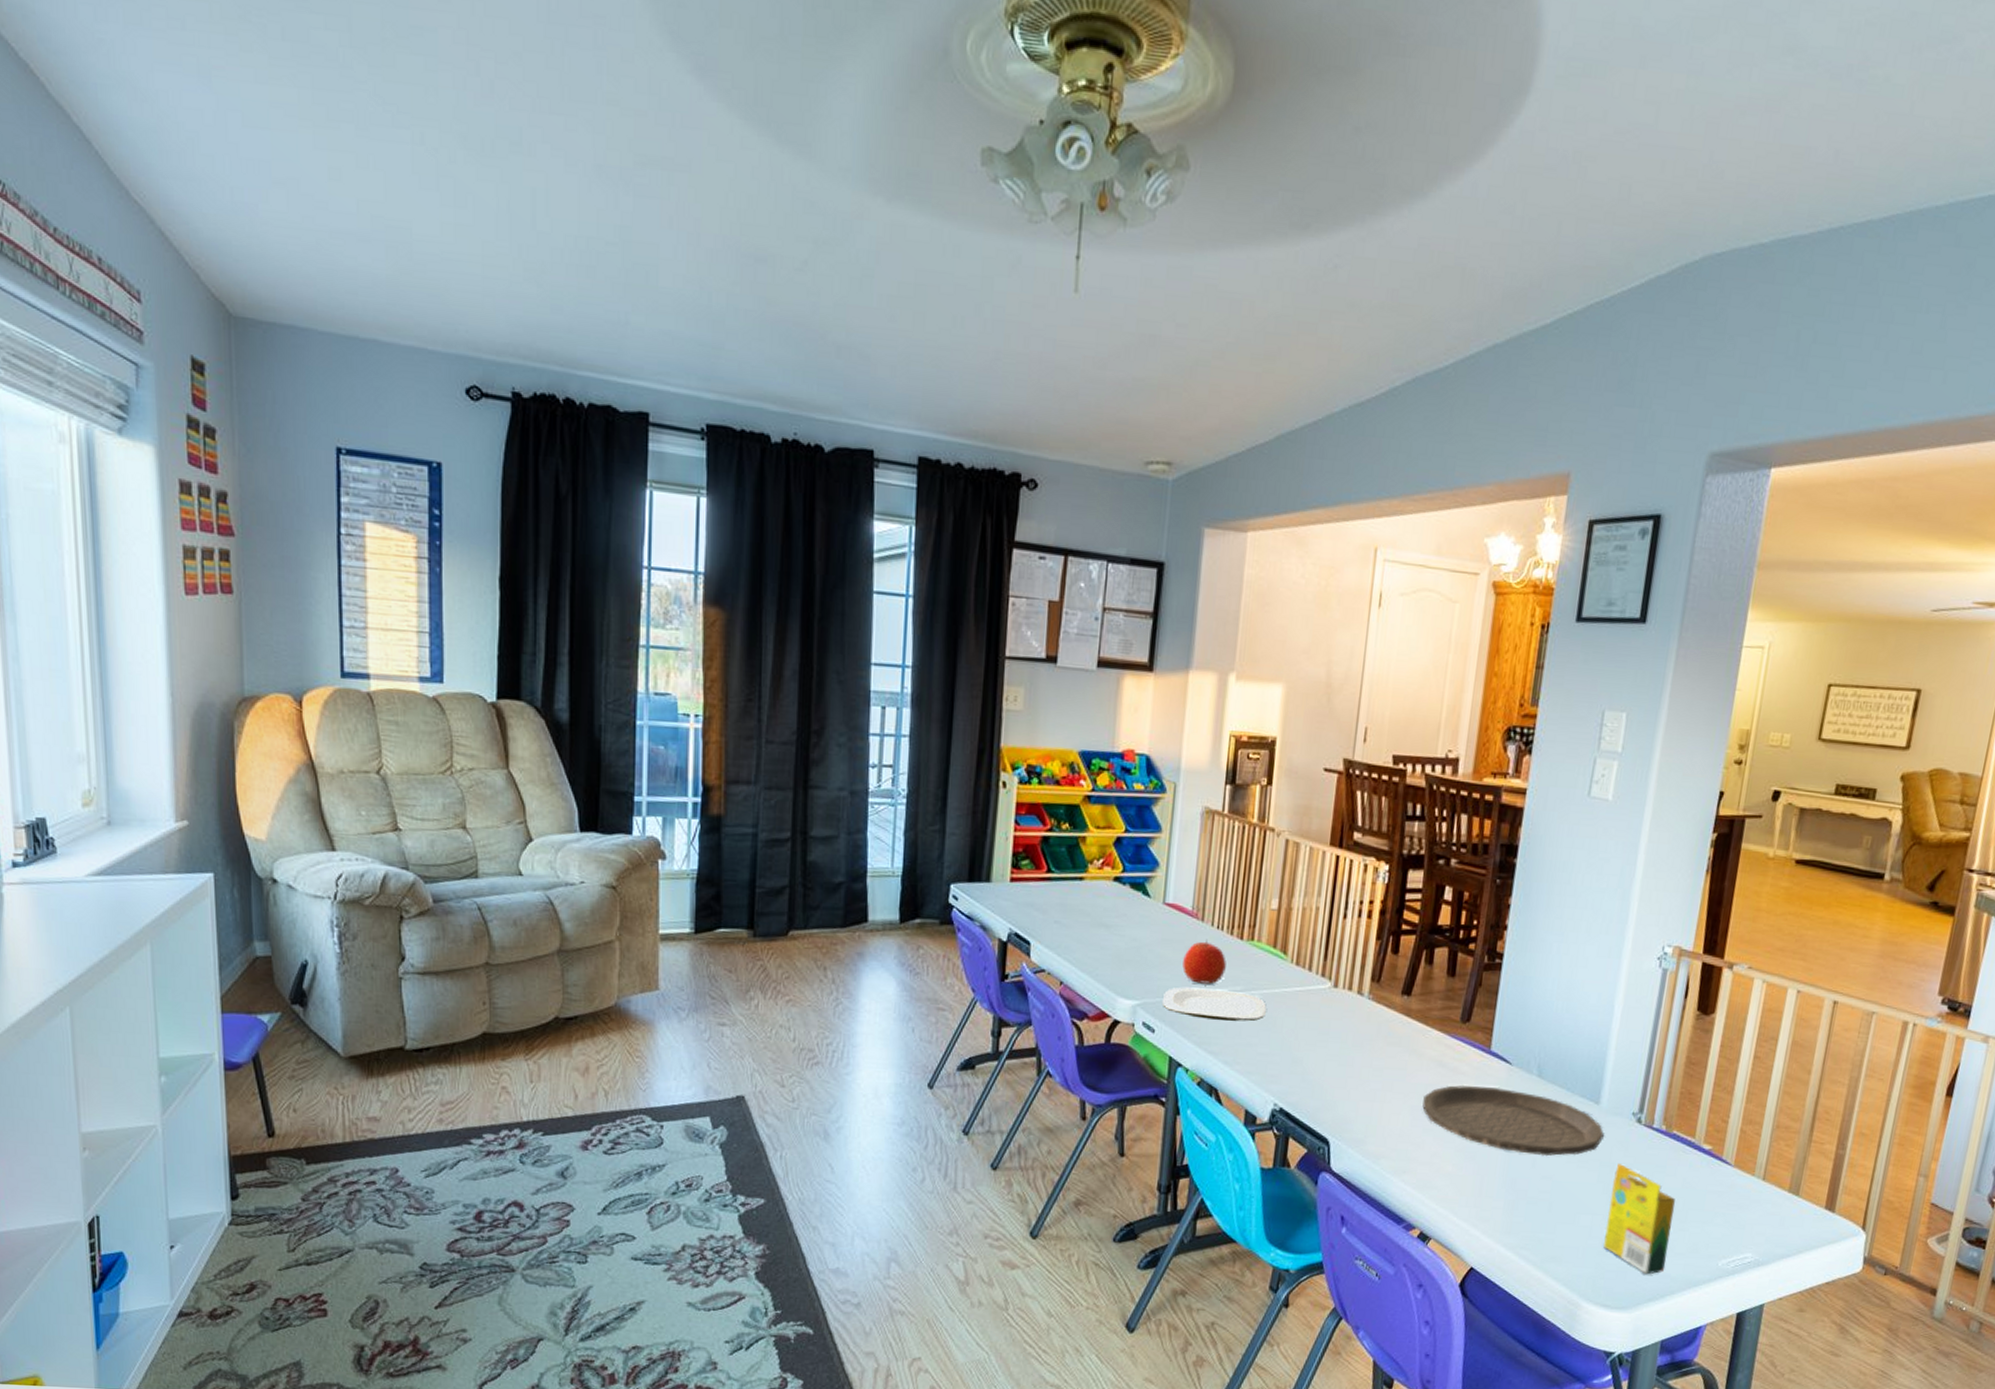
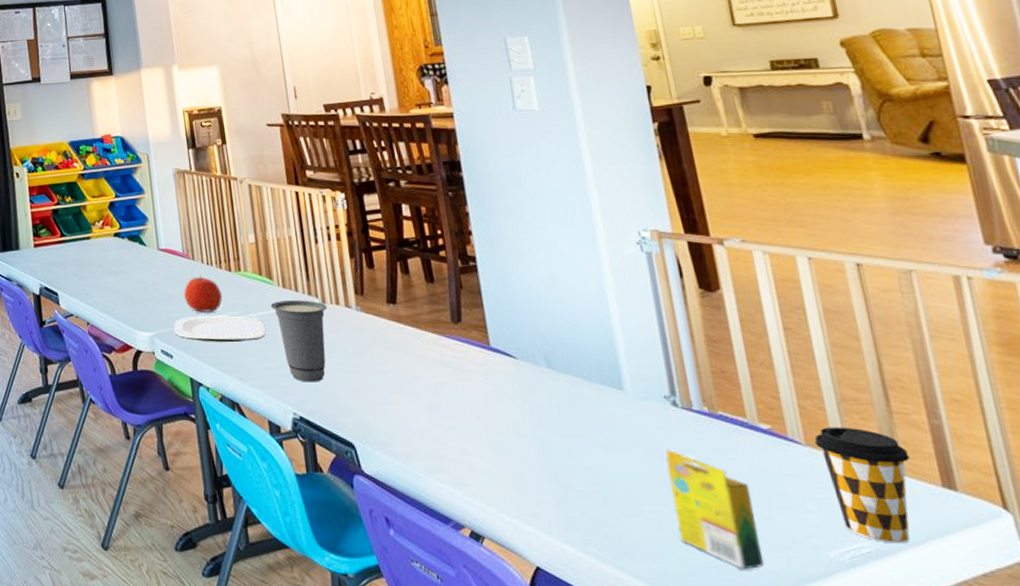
cup: none [1277,979,1339,1073] -> present [270,300,328,382]
plate: present [1422,1084,1605,1157] -> none [436,381,641,447]
coffee cup: none [1739,1151,1811,1256] -> present [814,427,911,544]

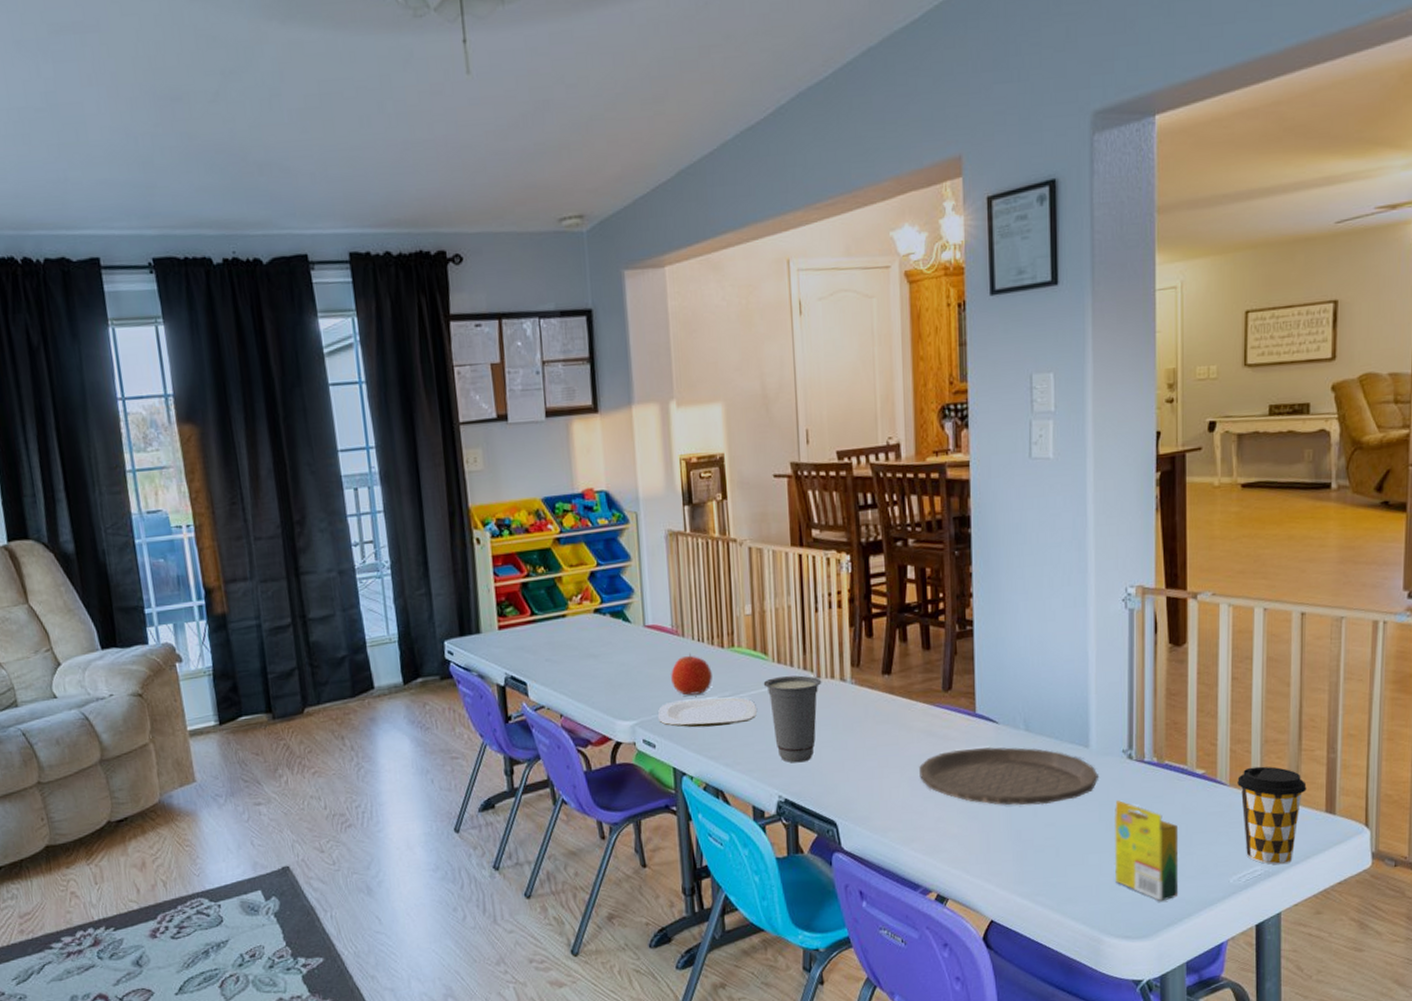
plate: none [436,381,641,447] -> present [919,747,1100,806]

